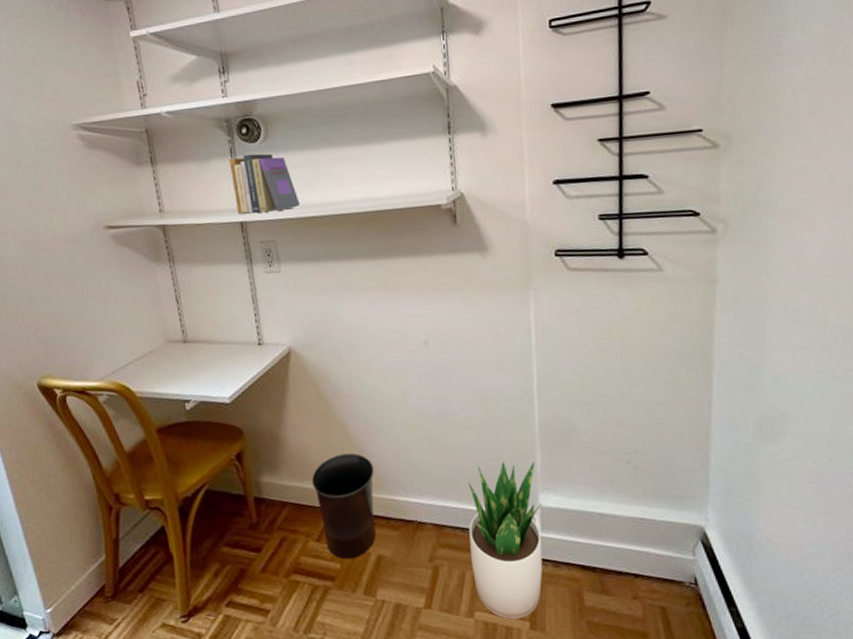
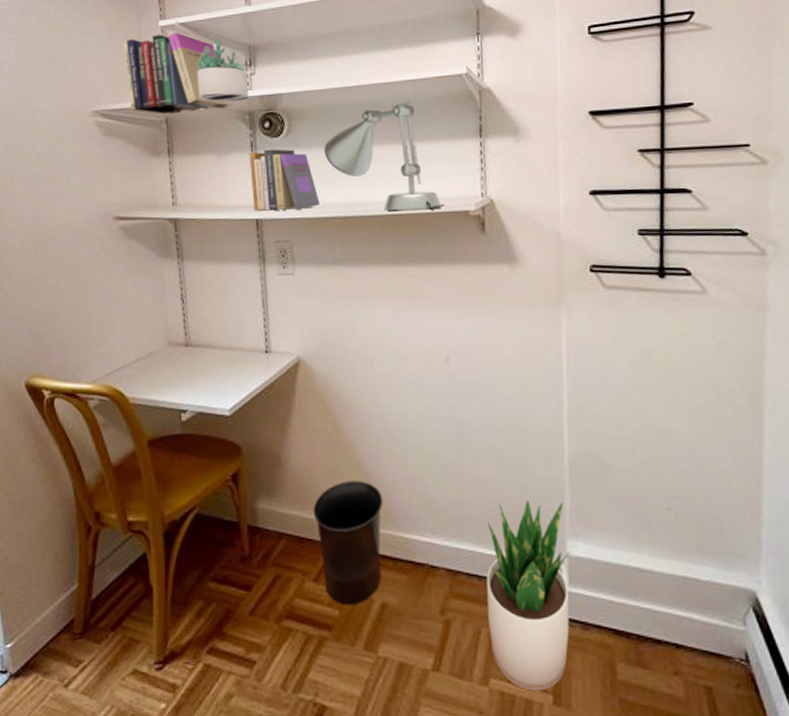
books: none [96,42,209,125] -> present [123,32,232,114]
succulent plant: none [171,46,225,110] -> present [197,38,250,102]
desk lamp: none [300,102,419,209] -> present [324,102,445,211]

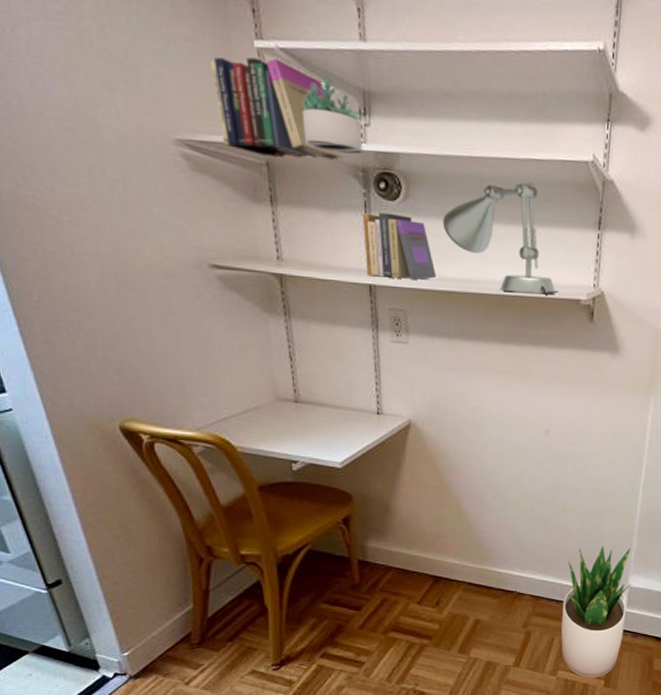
waste bin: present [314,481,383,606] -> none [419,527,481,621]

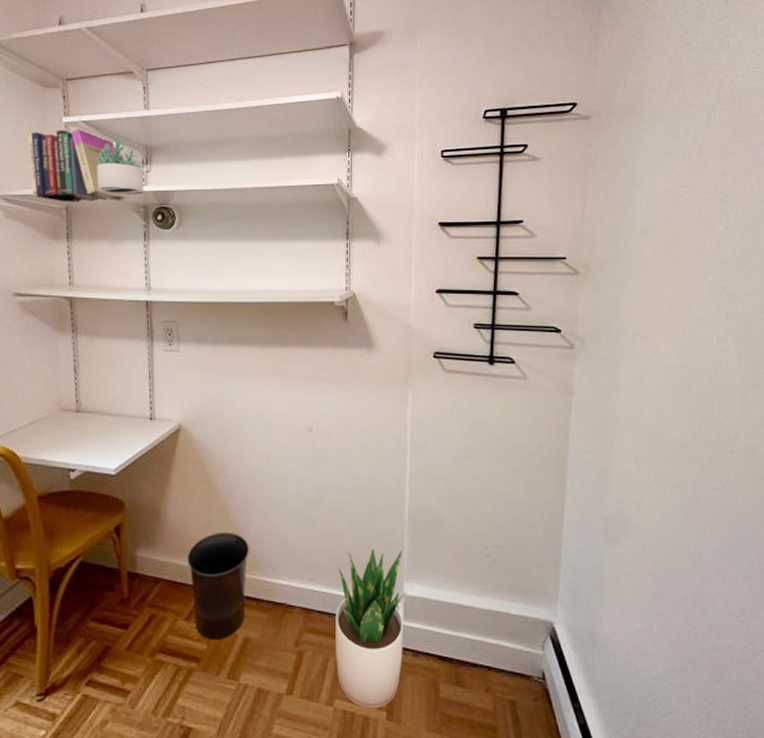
books: present [362,212,436,281] -> none [142,239,204,295]
waste bin: none [419,527,481,621] -> present [188,533,249,640]
desk lamp: present [443,182,559,295] -> none [210,205,315,300]

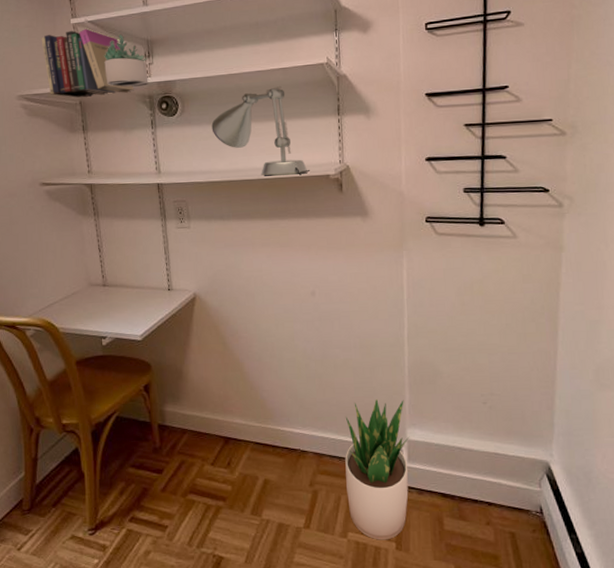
waste bin: present [188,533,249,640] -> none [210,388,264,482]
desk lamp: none [210,205,315,300] -> present [211,86,311,176]

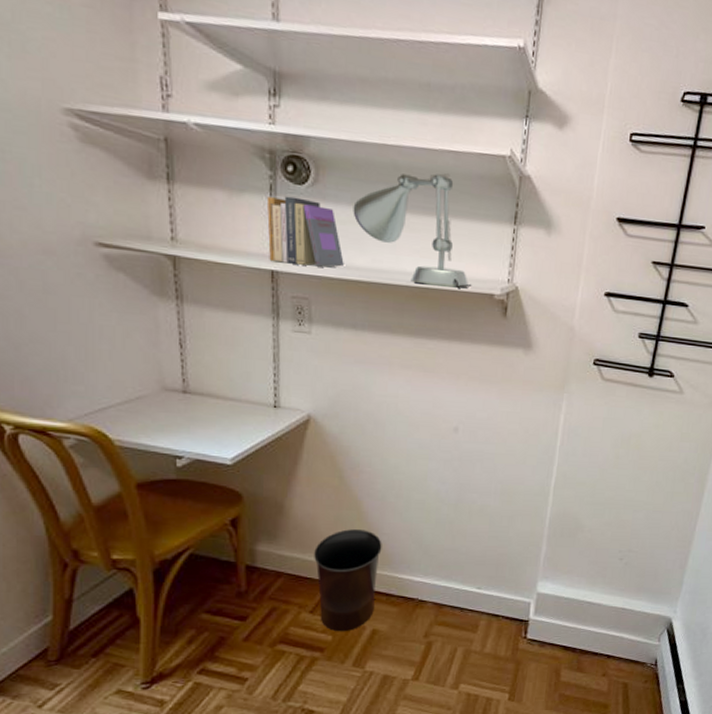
books: present [41,28,134,98] -> none [107,26,249,140]
succulent plant: present [104,34,148,87] -> none [206,52,274,135]
books: none [150,126,209,177] -> present [266,196,344,268]
waste bin: none [210,388,264,482] -> present [314,529,382,632]
planter: present [345,398,410,540] -> none [464,549,540,692]

